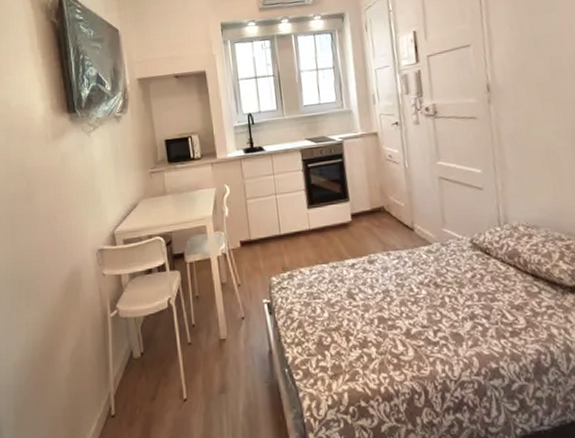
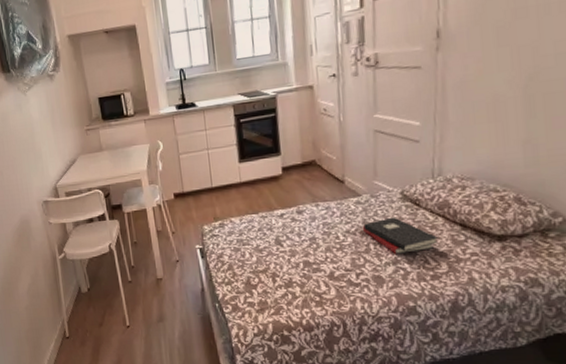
hardback book: none [435,266,513,309] -> present [362,217,438,255]

